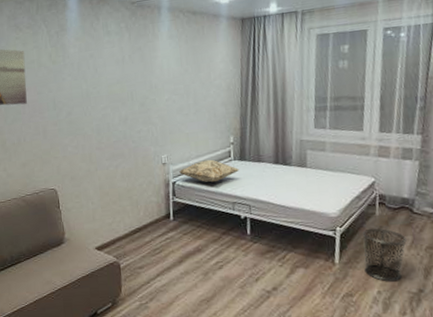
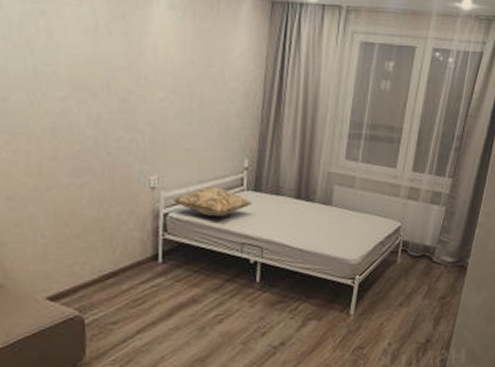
waste bin: present [362,228,407,282] -> none [378,277,422,333]

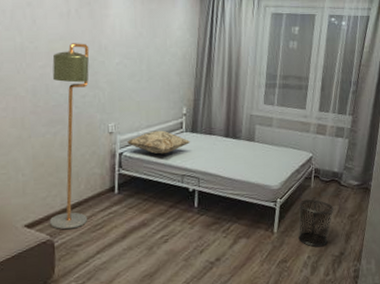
floor lamp: none [76,69,126,304] -> present [49,43,90,230]
waste bin: none [378,277,422,333] -> present [298,199,334,248]

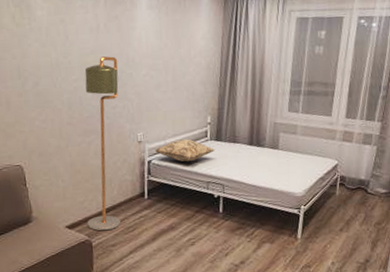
waste bin: present [298,199,334,248] -> none [322,207,360,254]

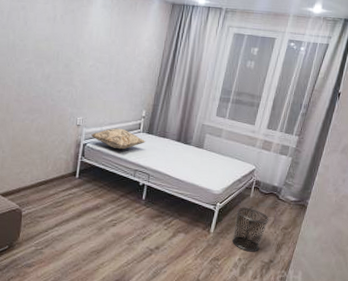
floor lamp: present [85,56,121,231] -> none [19,44,69,203]
waste bin: none [322,207,360,254] -> present [232,208,269,252]

